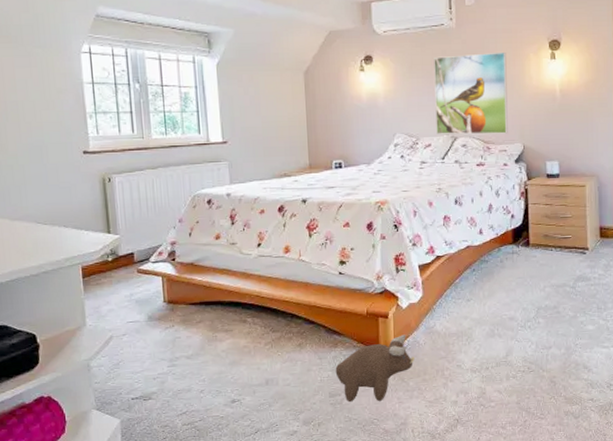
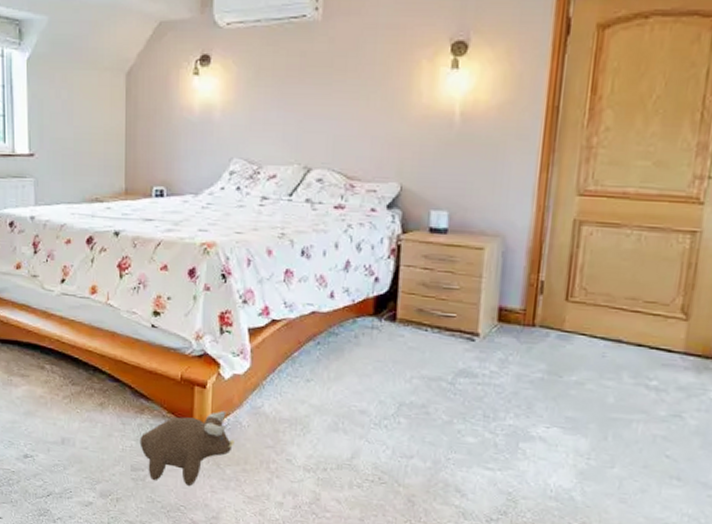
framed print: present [434,51,508,135] -> none [284,55,389,168]

